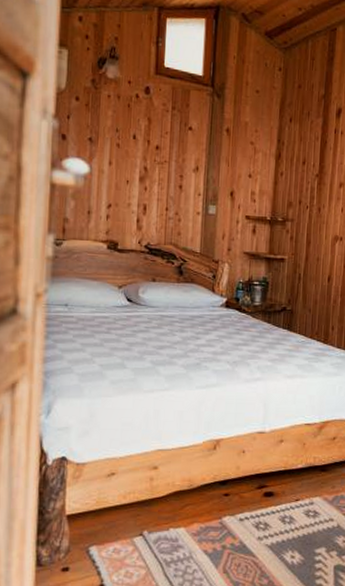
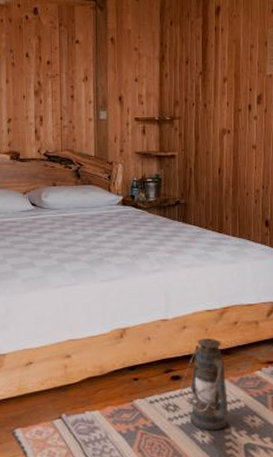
lantern: none [272,453,321,551] -> present [180,338,228,430]

